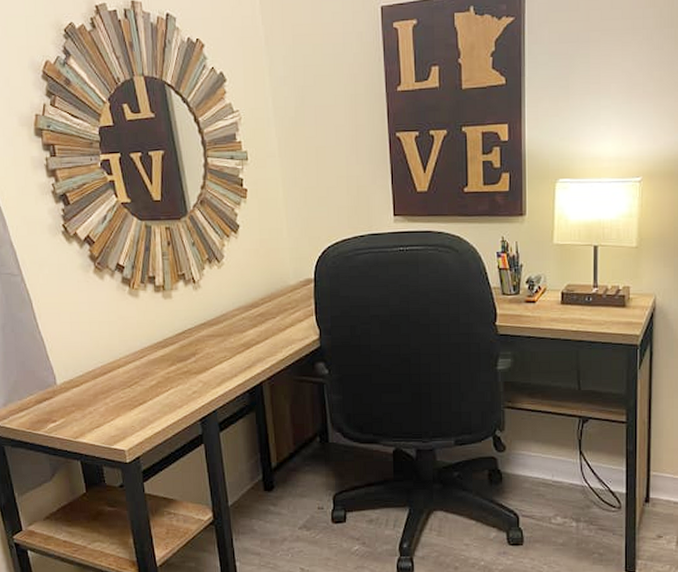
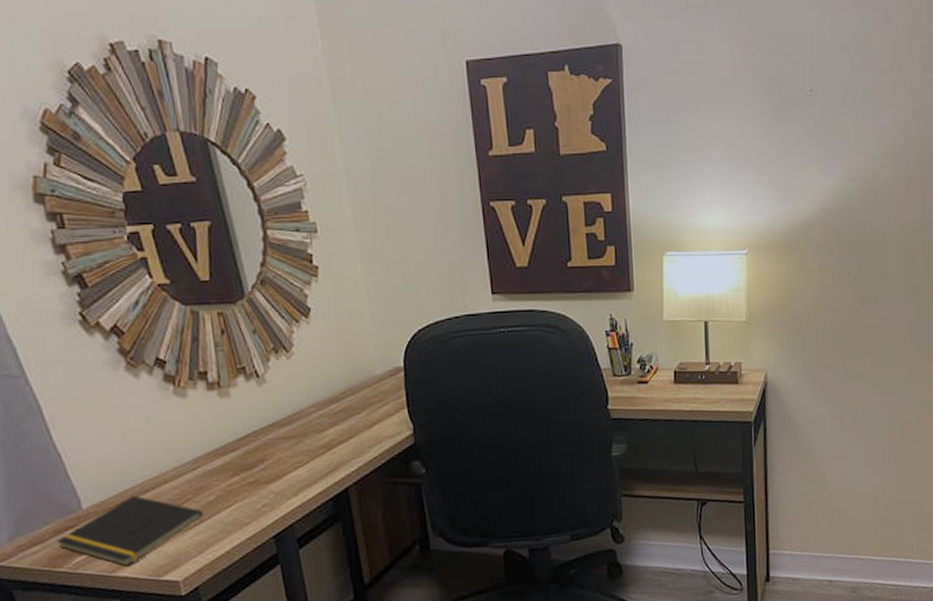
notepad: none [37,376,147,435] -> present [56,495,204,567]

